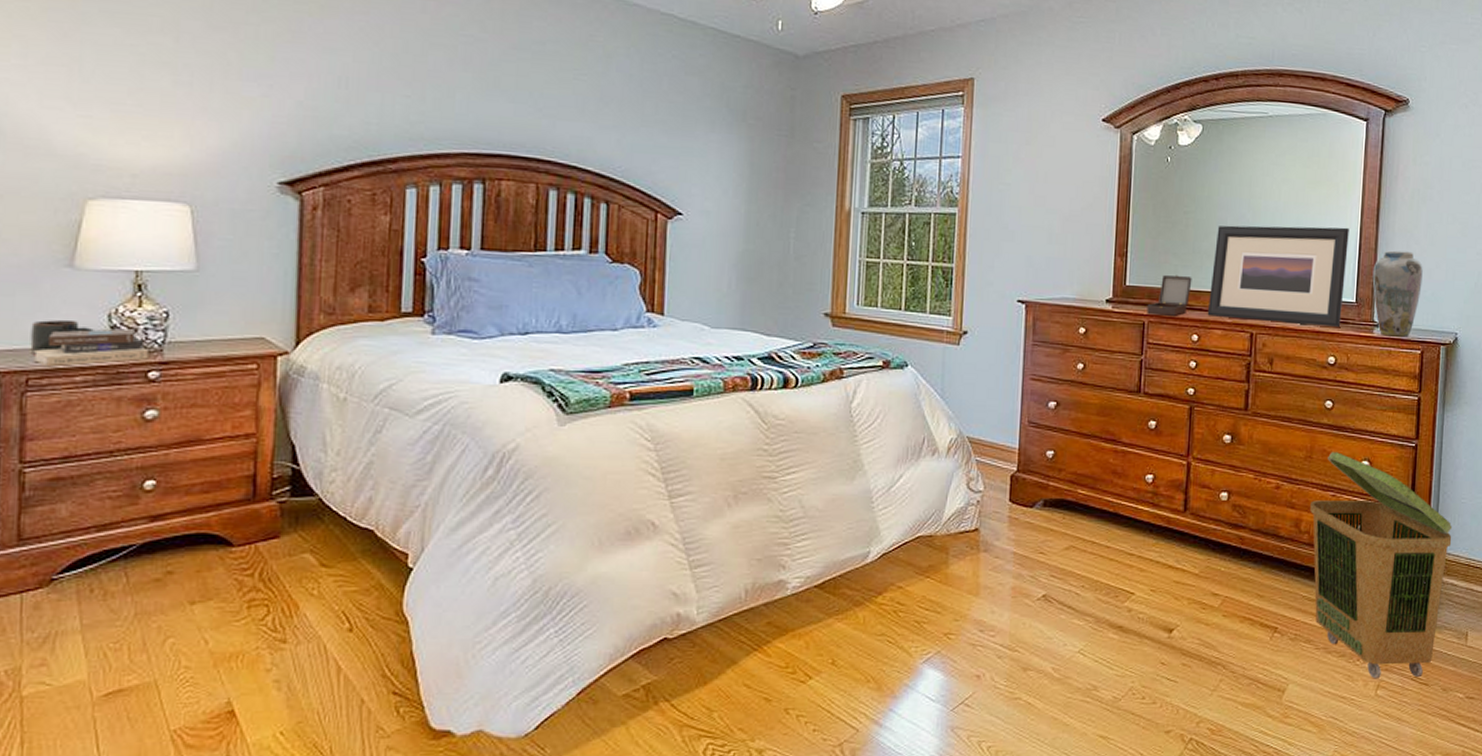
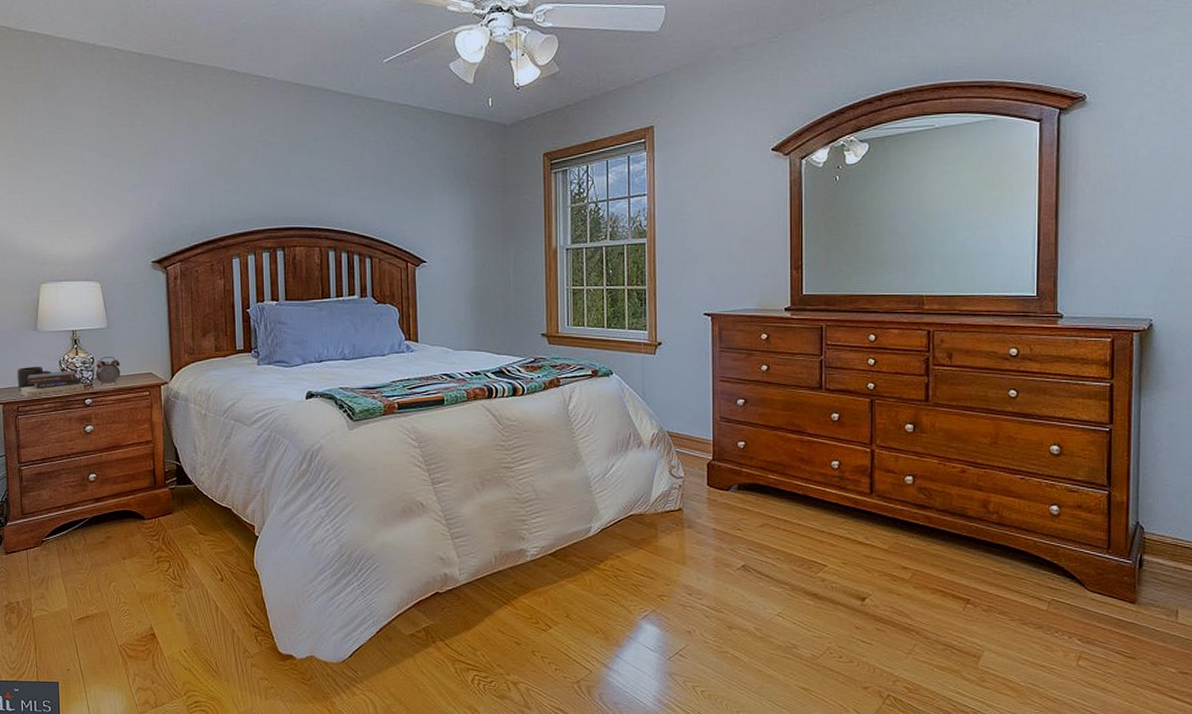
alarm clock: none [169,311,213,354] -> present [95,357,121,386]
jewelry box: present [1147,275,1192,318] -> none [824,282,866,320]
picture frame: present [1207,225,1349,328] -> none [883,225,1026,322]
laundry basket: present [1310,452,1453,679] -> none [998,438,1156,651]
vase: present [1372,250,1423,338] -> none [1054,243,1110,328]

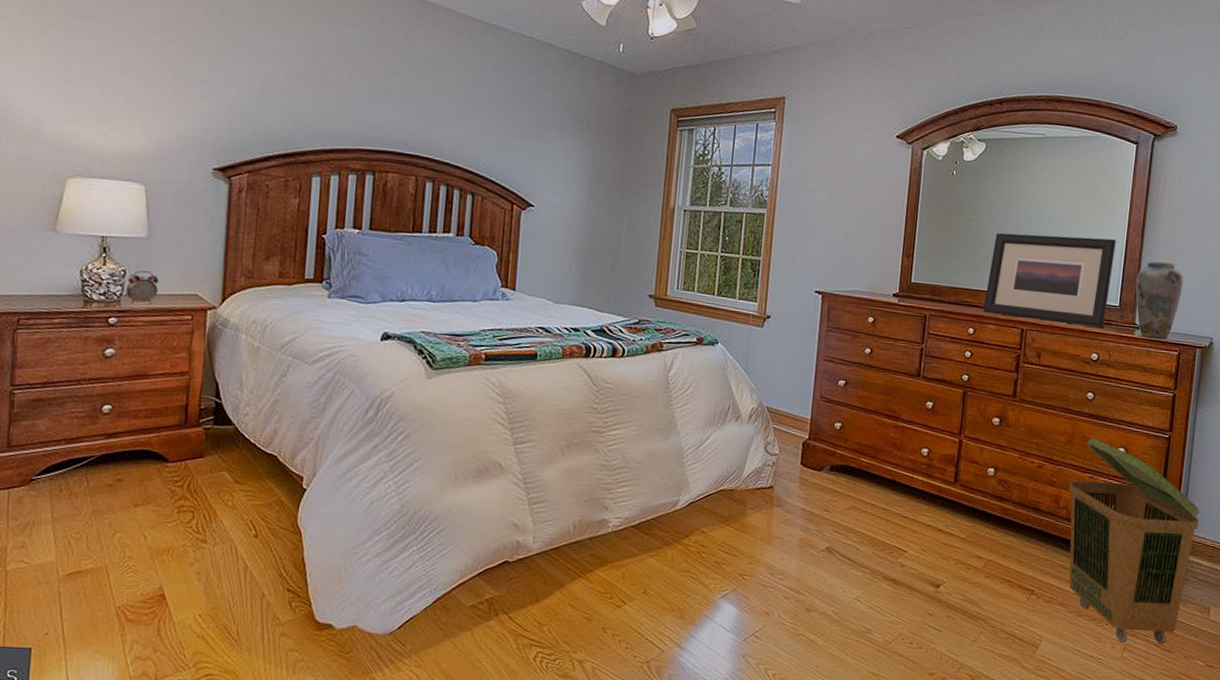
mug: present [17,366,52,392] -> none [21,272,69,301]
books: present [20,371,84,399] -> none [23,281,110,311]
picture frame: none [883,225,1026,322] -> present [983,233,1116,329]
laundry basket: none [998,438,1156,651] -> present [1069,438,1200,645]
vase: none [1054,243,1110,328] -> present [1135,261,1184,340]

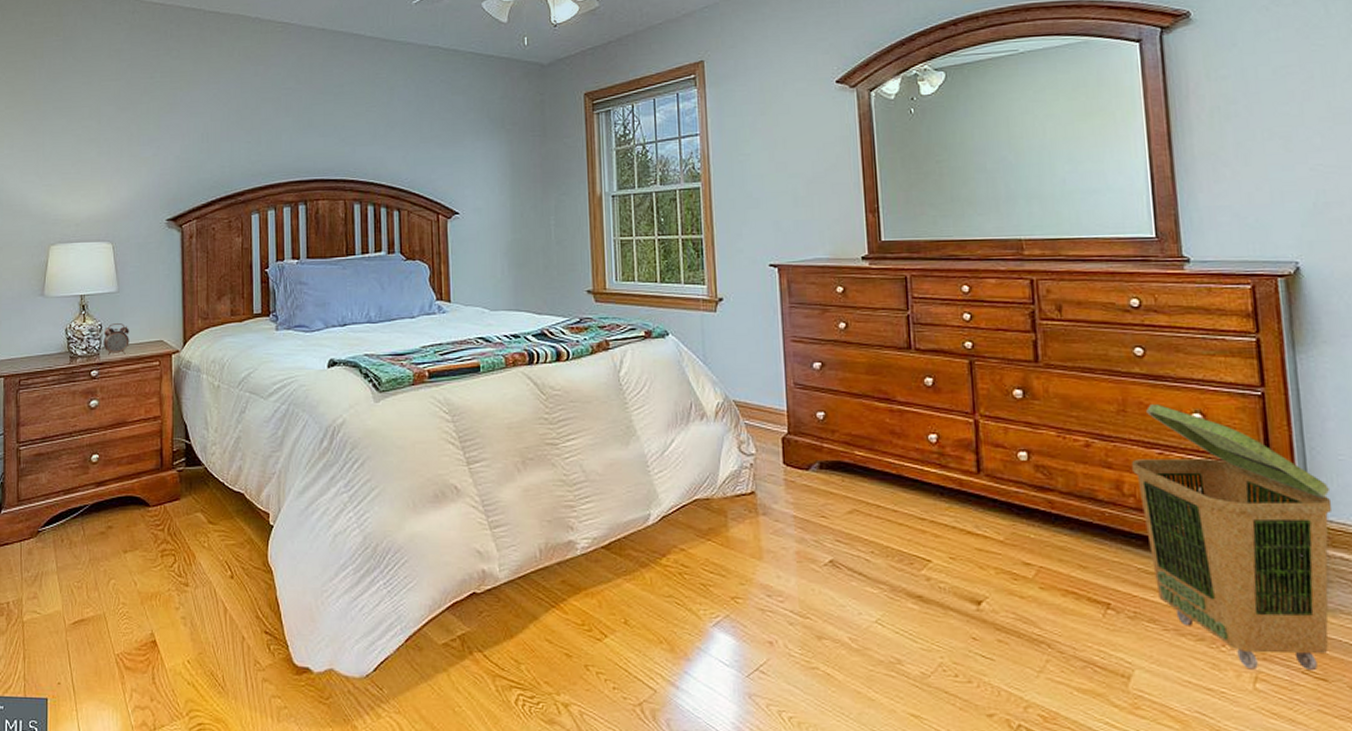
picture frame: present [983,233,1116,329] -> none [976,157,1141,267]
vase: present [1135,261,1184,340] -> none [1172,175,1241,273]

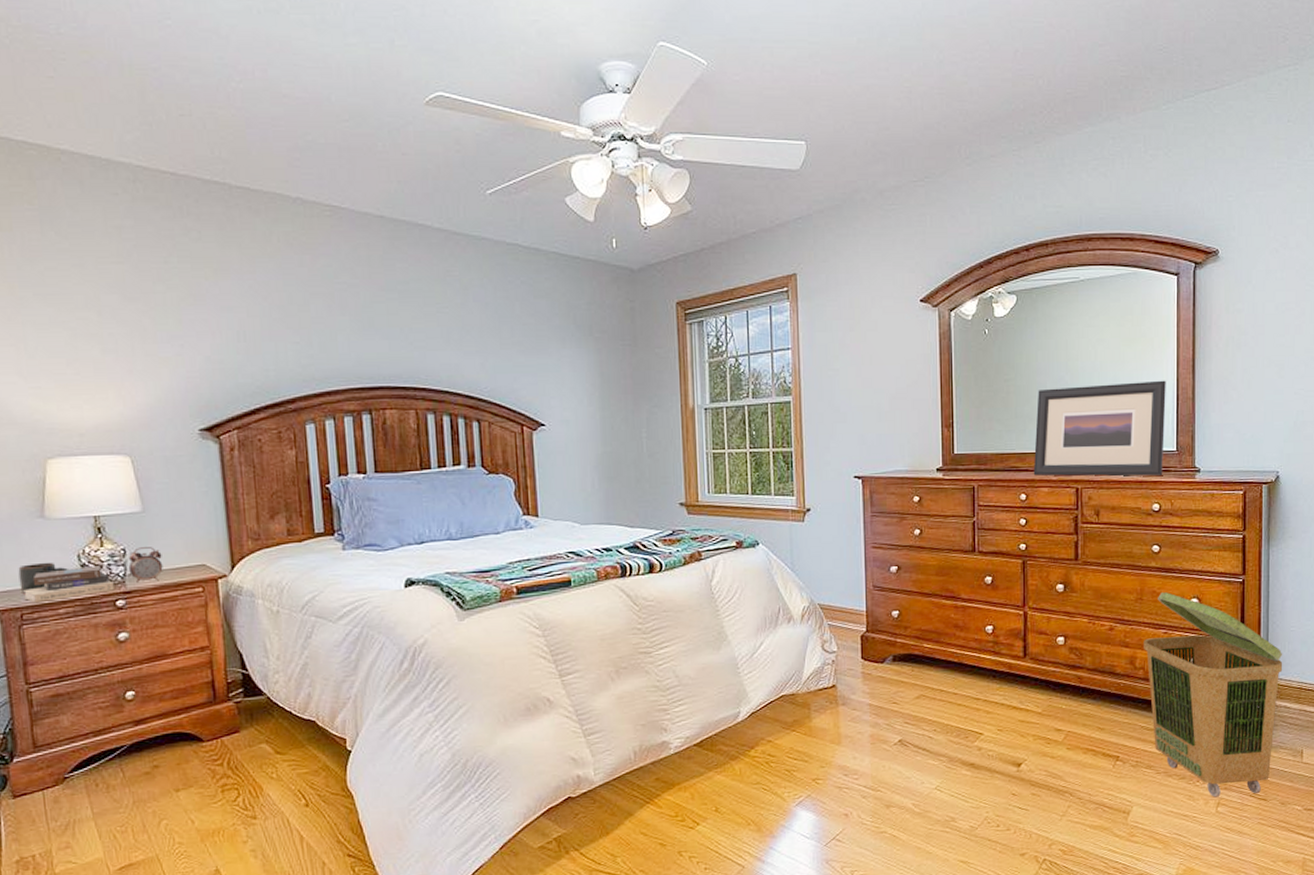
mug: none [20,334,57,363] -> present [18,562,68,595]
books: none [23,339,91,371] -> present [23,566,114,604]
picture frame: none [976,157,1141,267] -> present [1033,380,1166,477]

